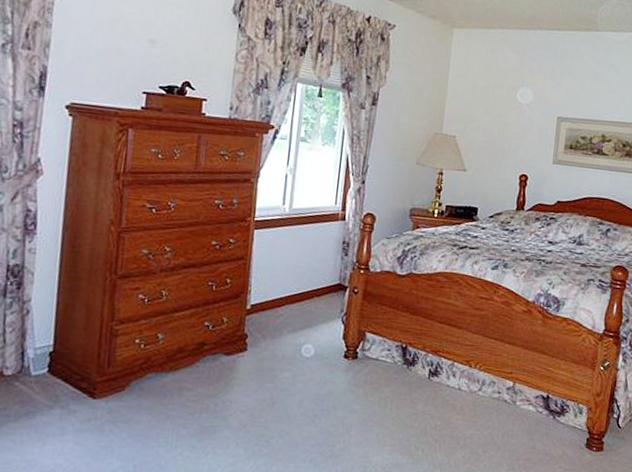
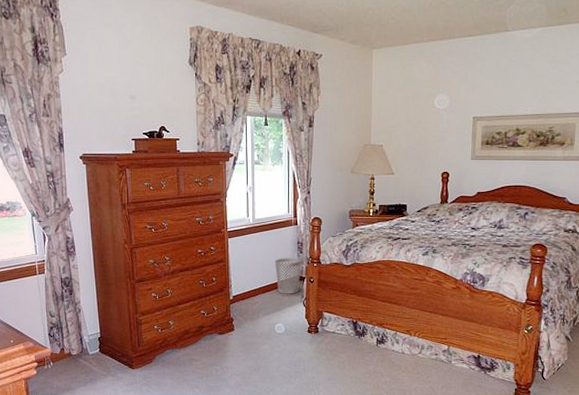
wastebasket: none [311,260,345,307] -> present [274,258,301,294]

